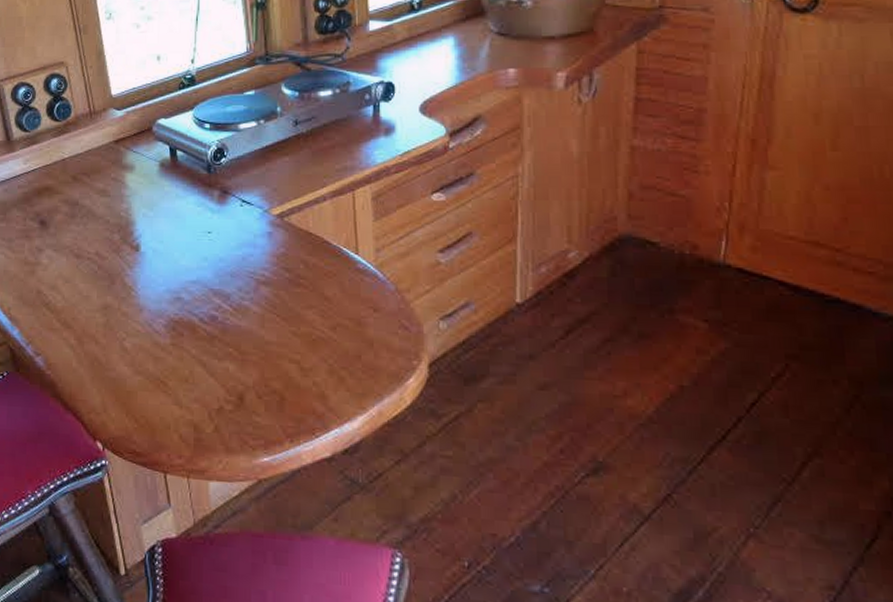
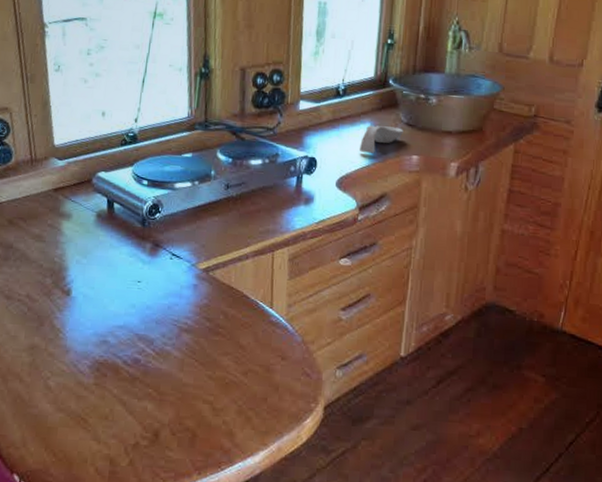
spoon rest: none [444,38,495,71] -> present [360,125,404,153]

